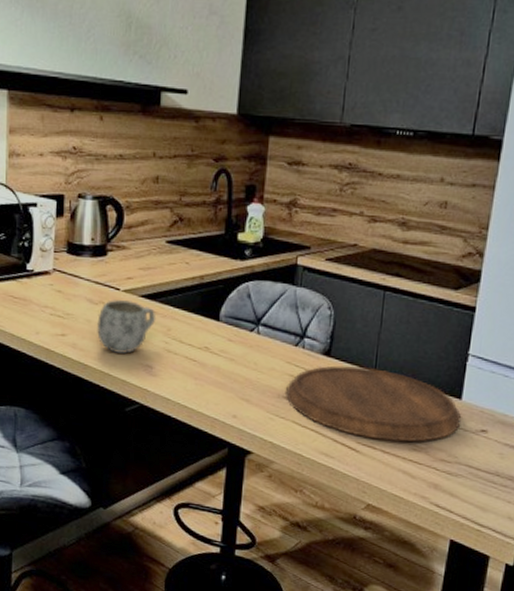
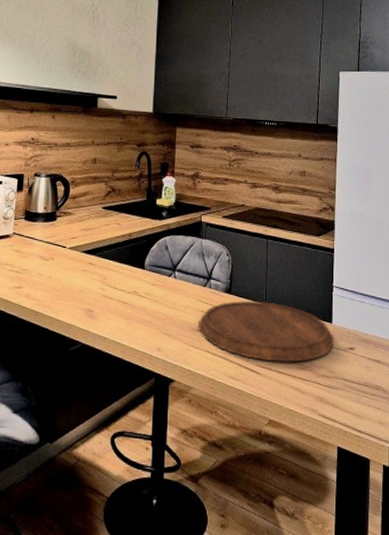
mug: present [97,300,156,354] -> none [47,256,95,301]

